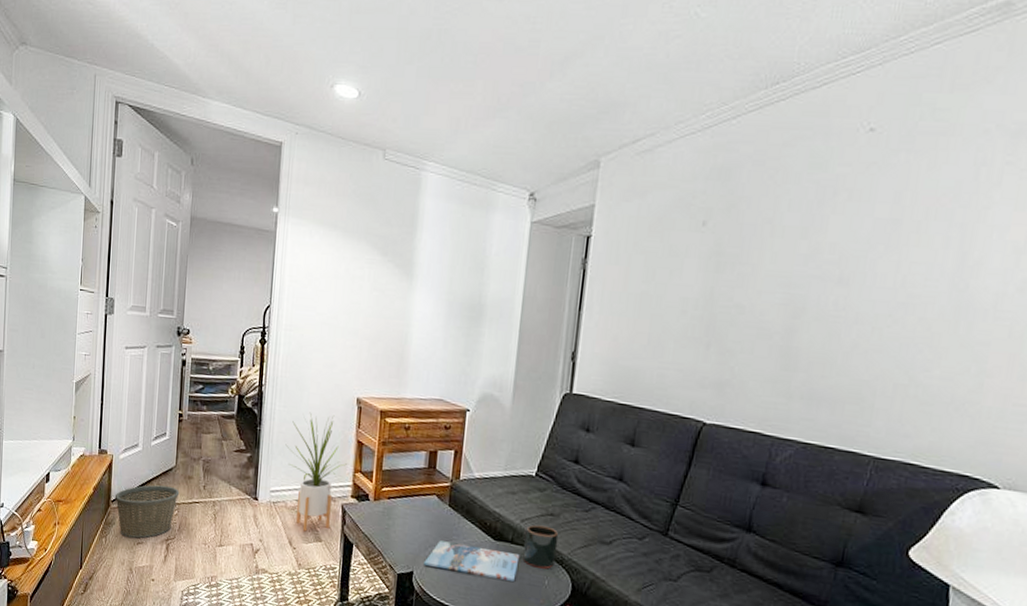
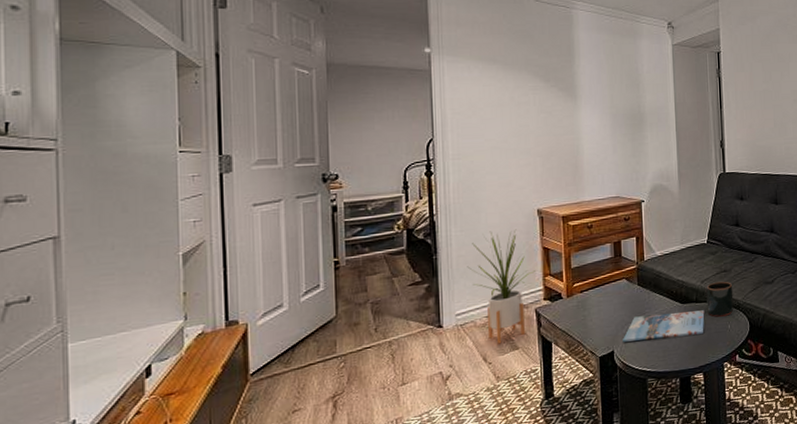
basket: present [114,485,180,539] -> none [254,339,345,409]

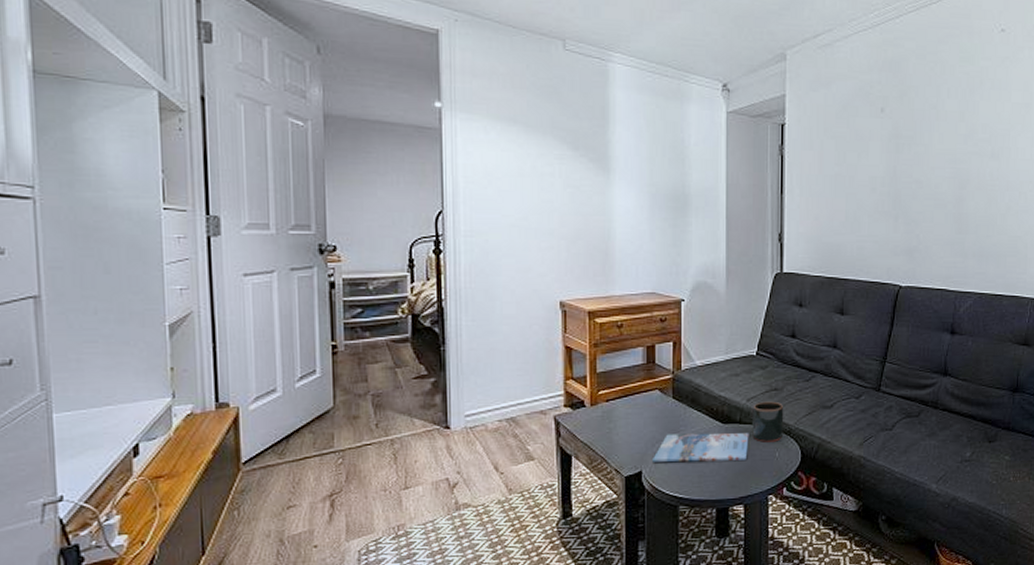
house plant: present [467,229,535,344] -> none [478,323,557,453]

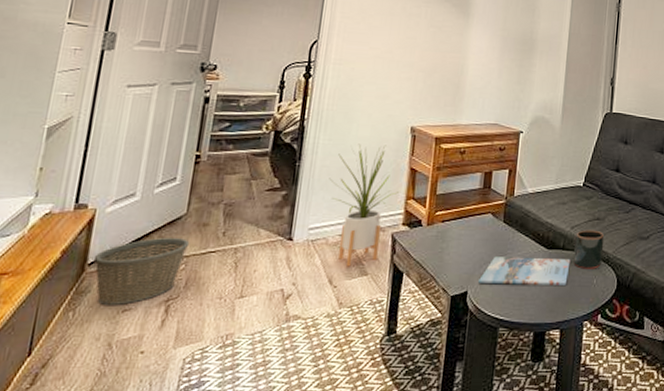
basket: none [246,432,343,503] -> present [93,238,190,305]
house plant: none [478,323,557,453] -> present [329,143,404,267]

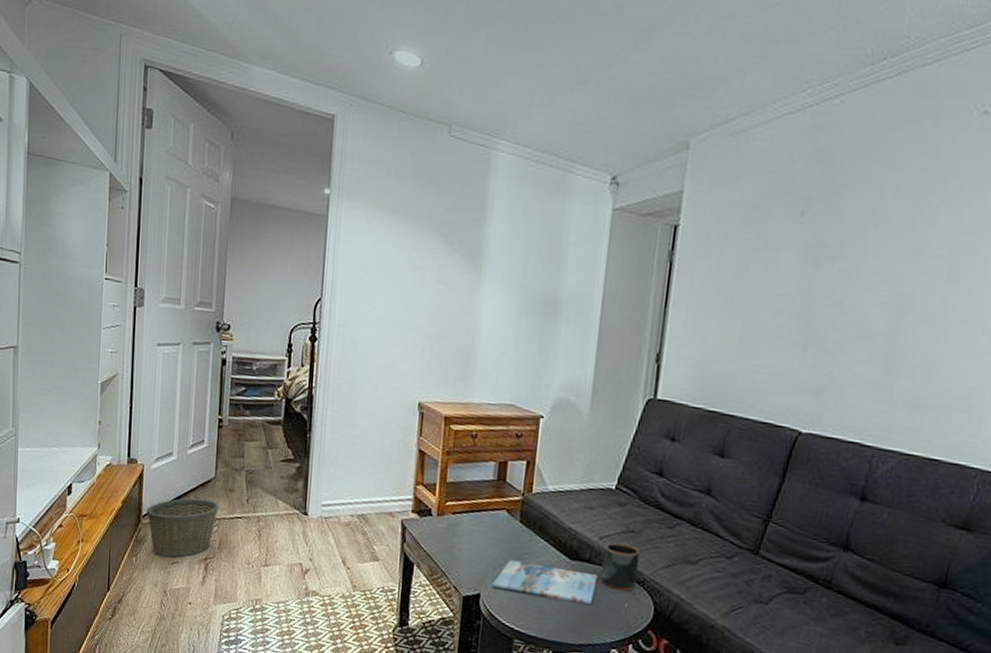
house plant: present [329,143,404,267] -> none [338,418,412,550]

